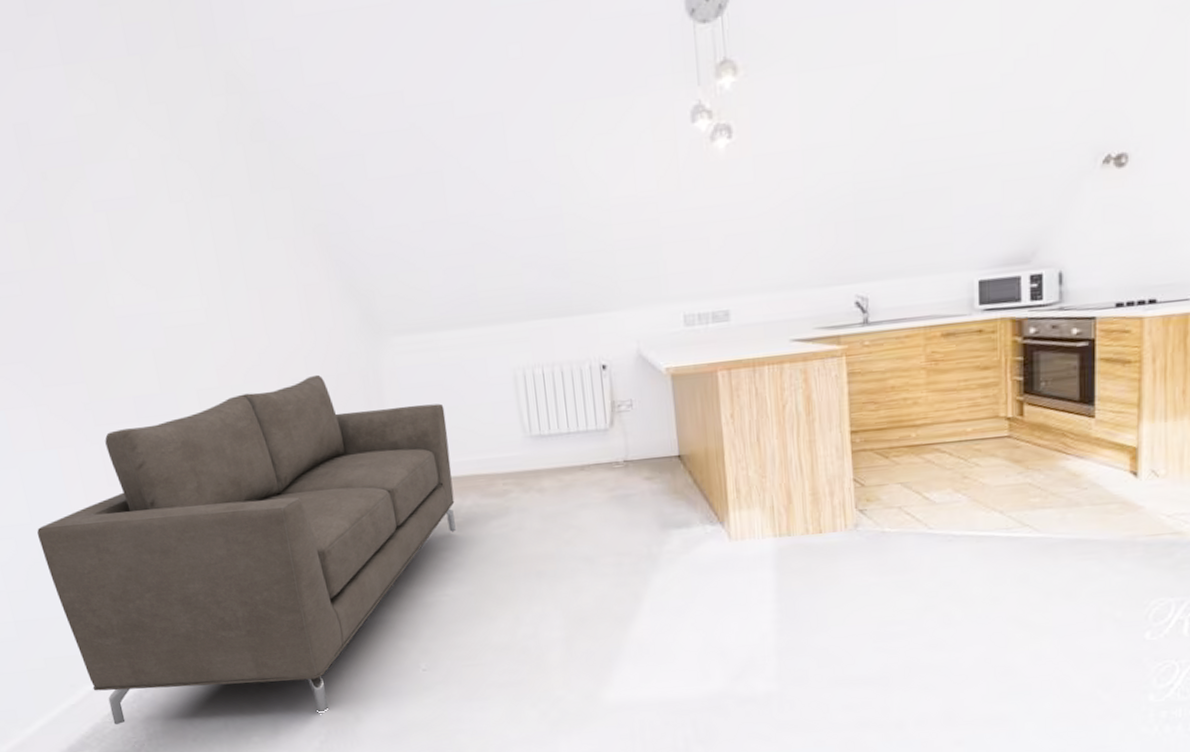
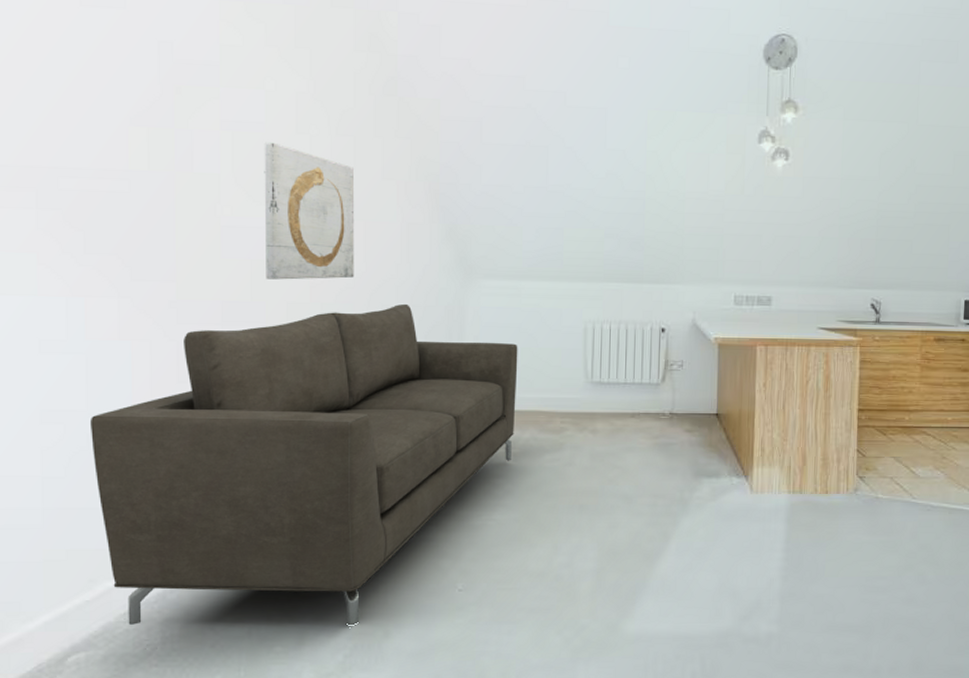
wall art: none [140,217,259,368] -> present [264,142,355,280]

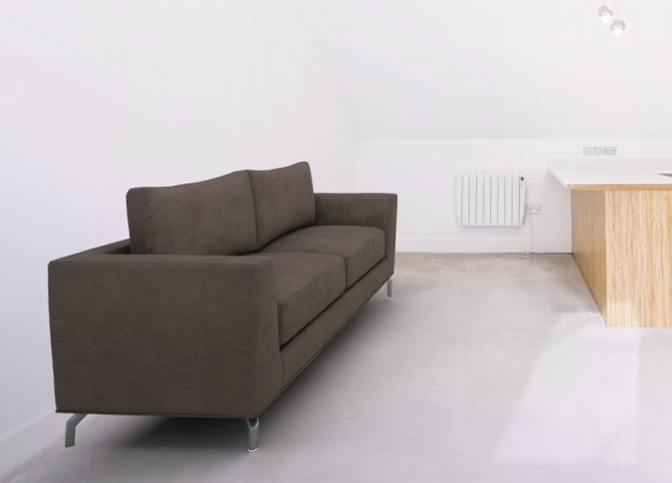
wall art: present [264,142,355,280] -> none [193,32,267,143]

